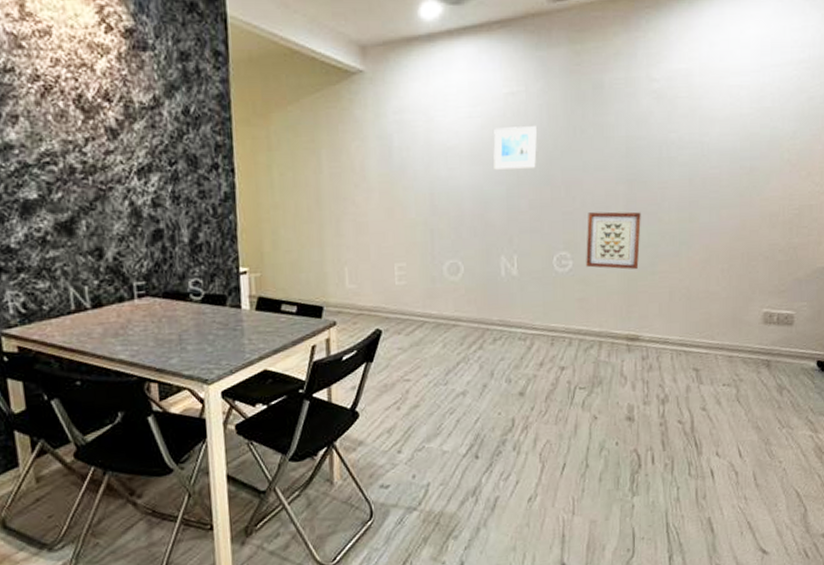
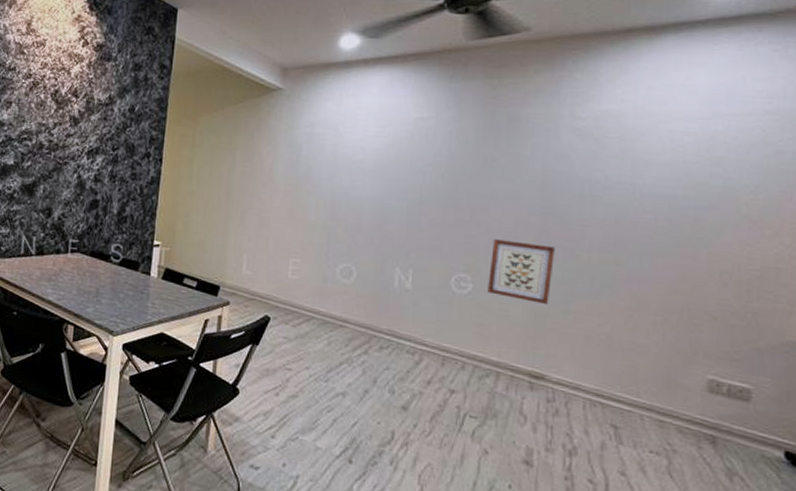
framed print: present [493,126,538,170] -> none [397,148,446,190]

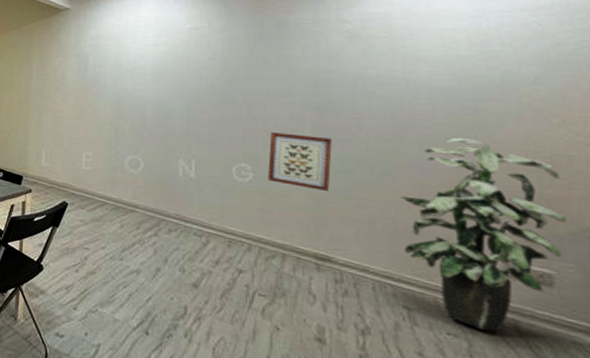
indoor plant: none [617,247,768,449] -> present [401,137,566,333]

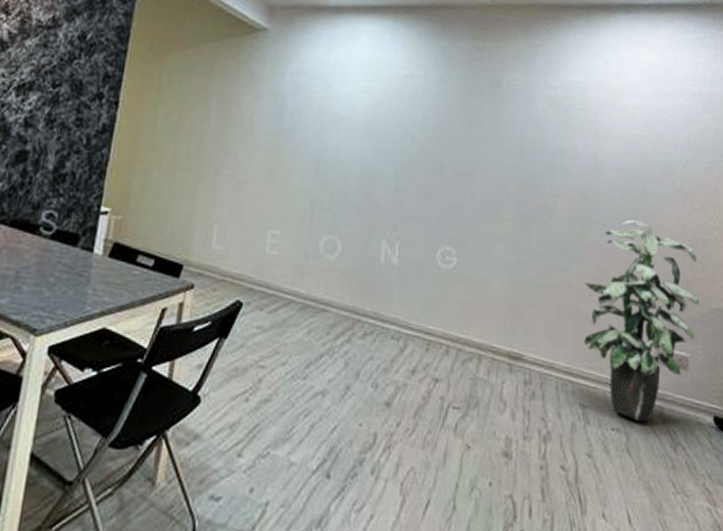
wall art: present [268,132,332,192] -> none [471,209,531,280]

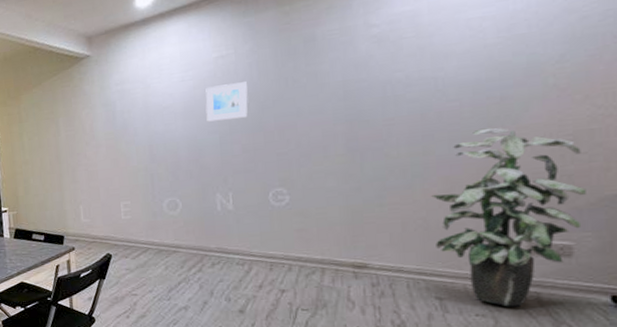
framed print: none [385,106,434,155] -> present [205,81,249,122]

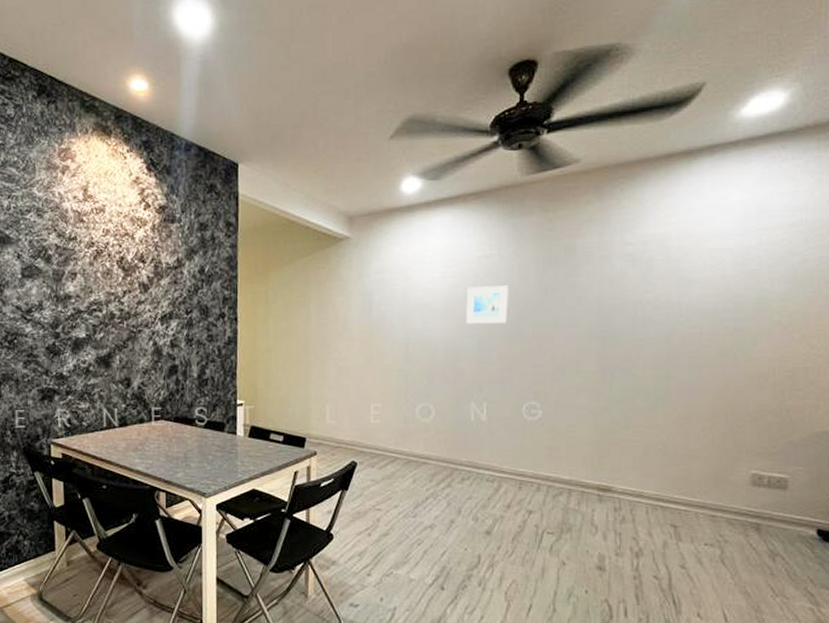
indoor plant: present [431,127,586,307] -> none [672,357,800,537]

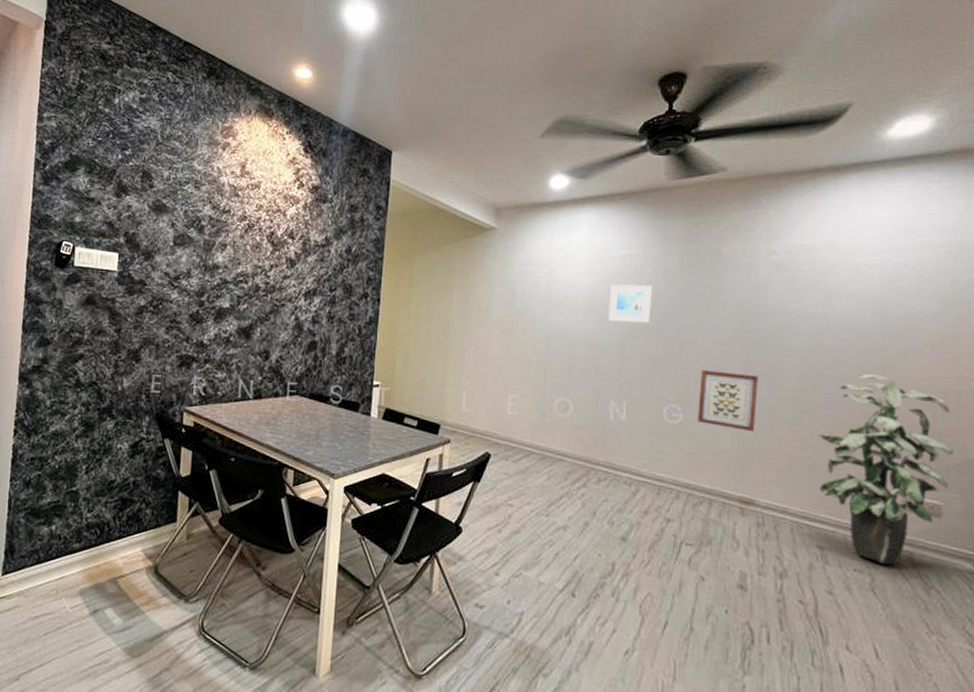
wall art: none [556,366,614,423] -> present [698,370,758,432]
indoor plant: none [672,357,800,537] -> present [818,373,954,566]

